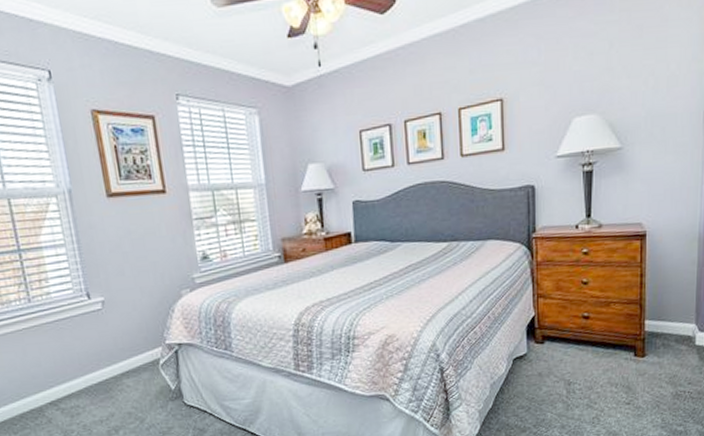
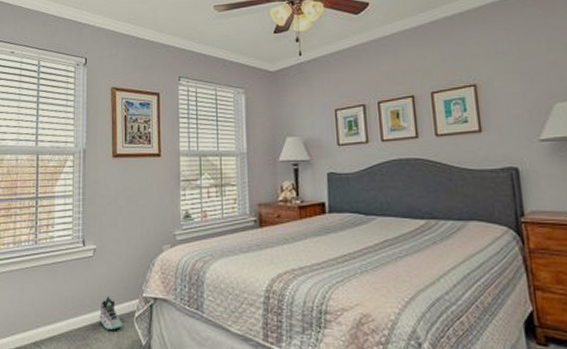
sneaker: none [119,347,147,380] -> present [98,296,122,330]

